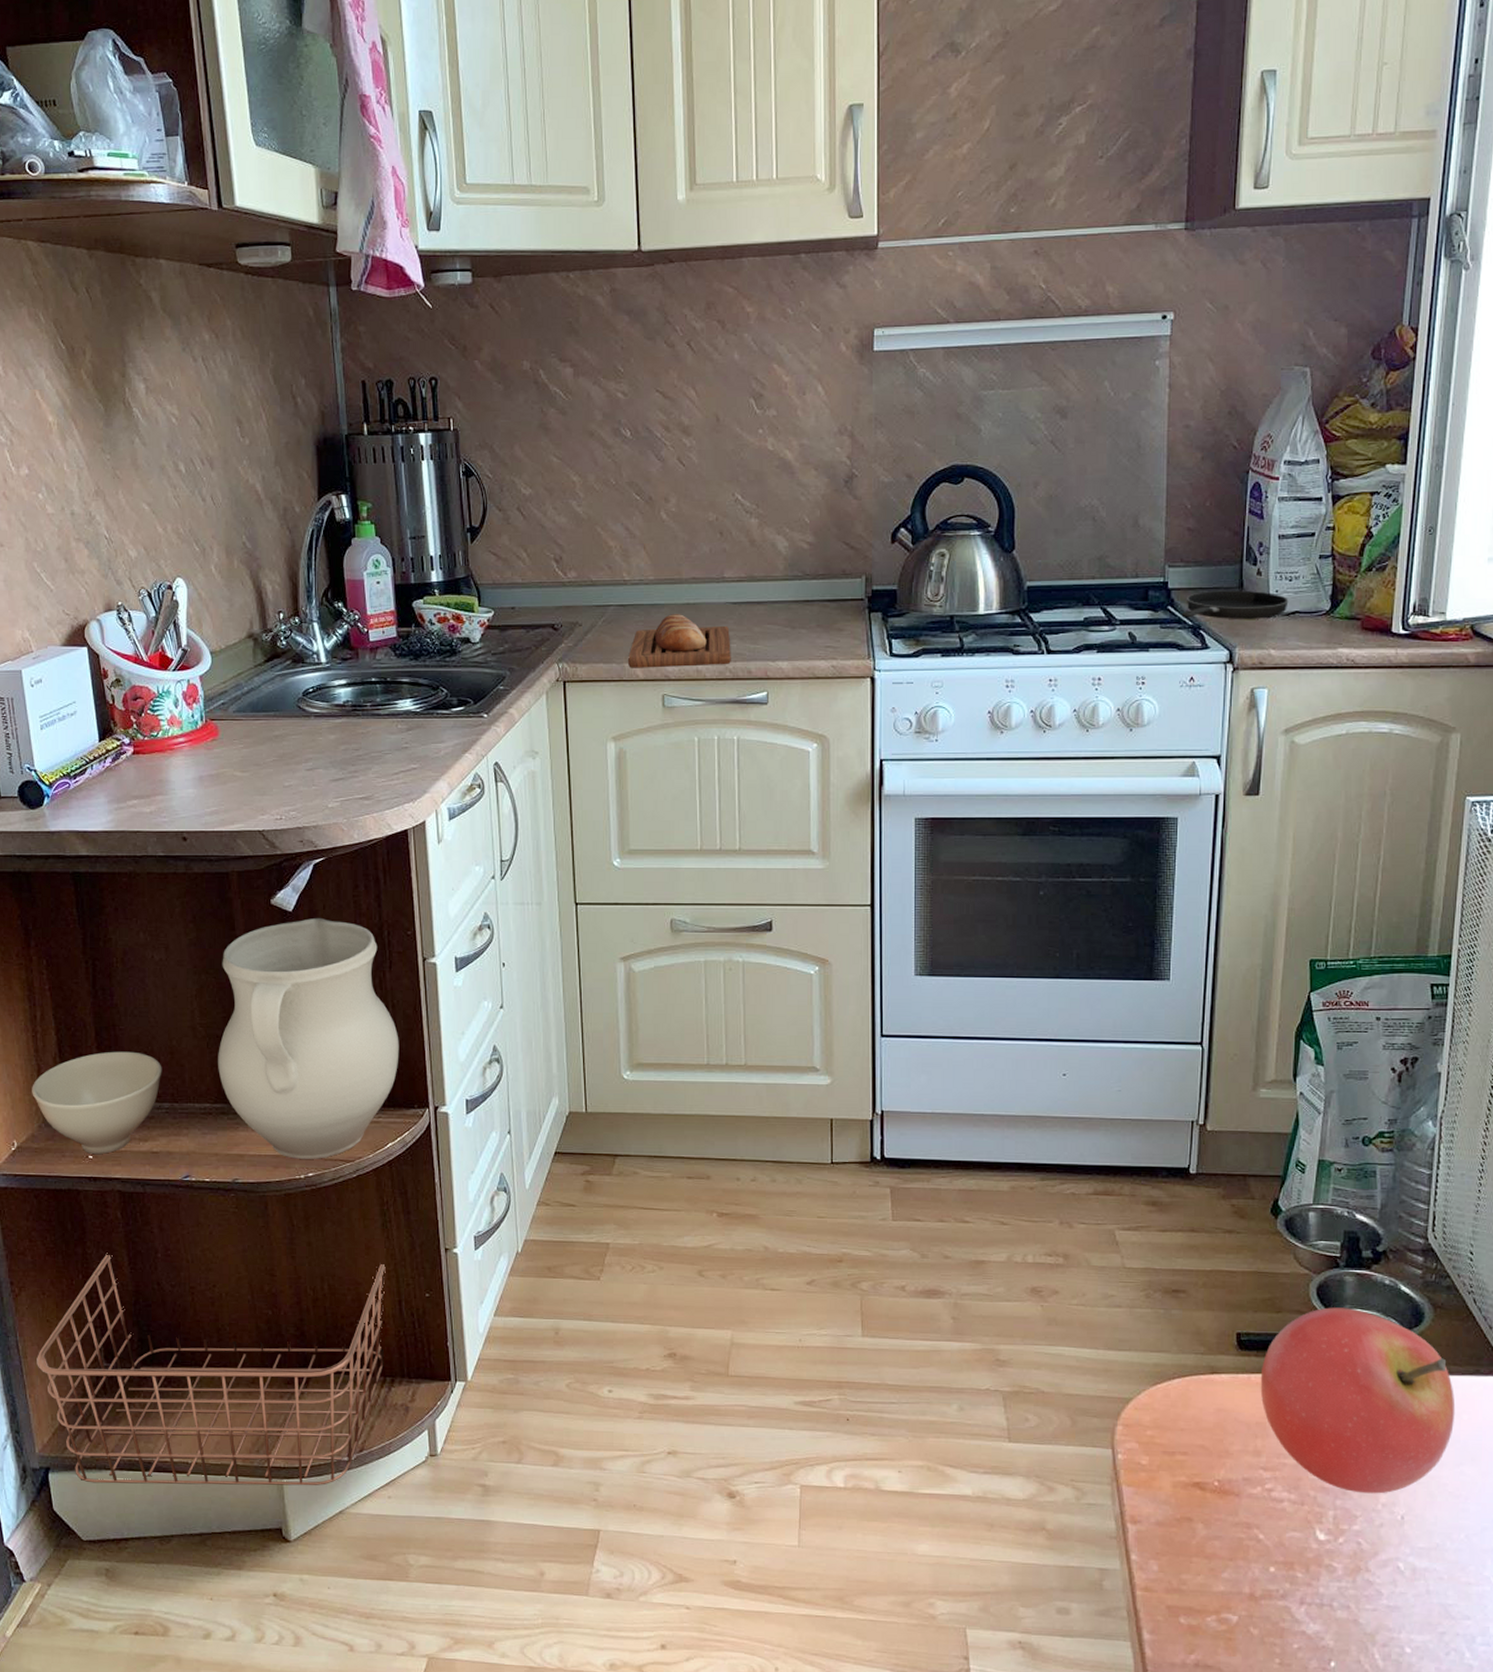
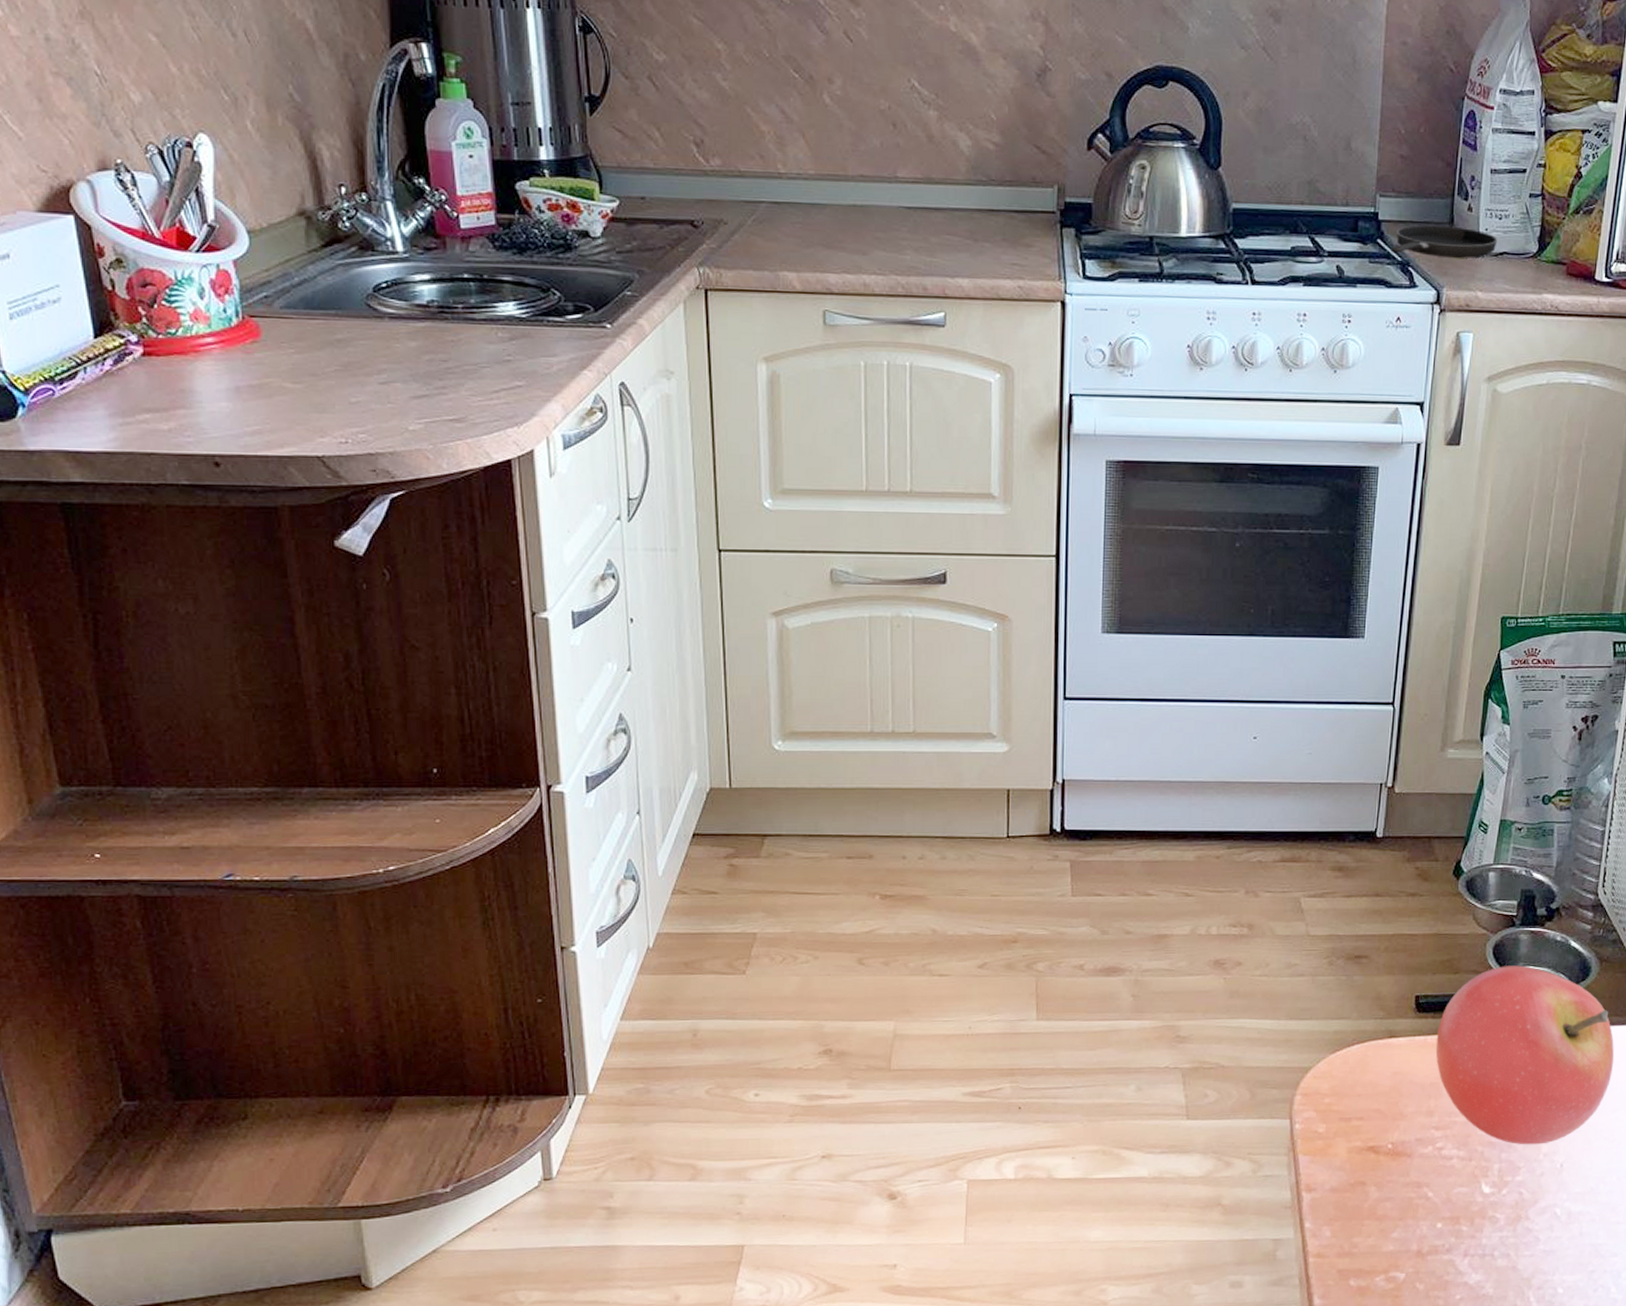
bowl: present [32,1051,162,1154] -> none [12,726,193,851]
basket: present [37,1253,386,1486] -> none [30,968,488,1244]
ceramic jug: present [218,918,399,1159] -> none [267,564,503,850]
bread loaf: present [627,614,731,668] -> none [782,216,904,280]

